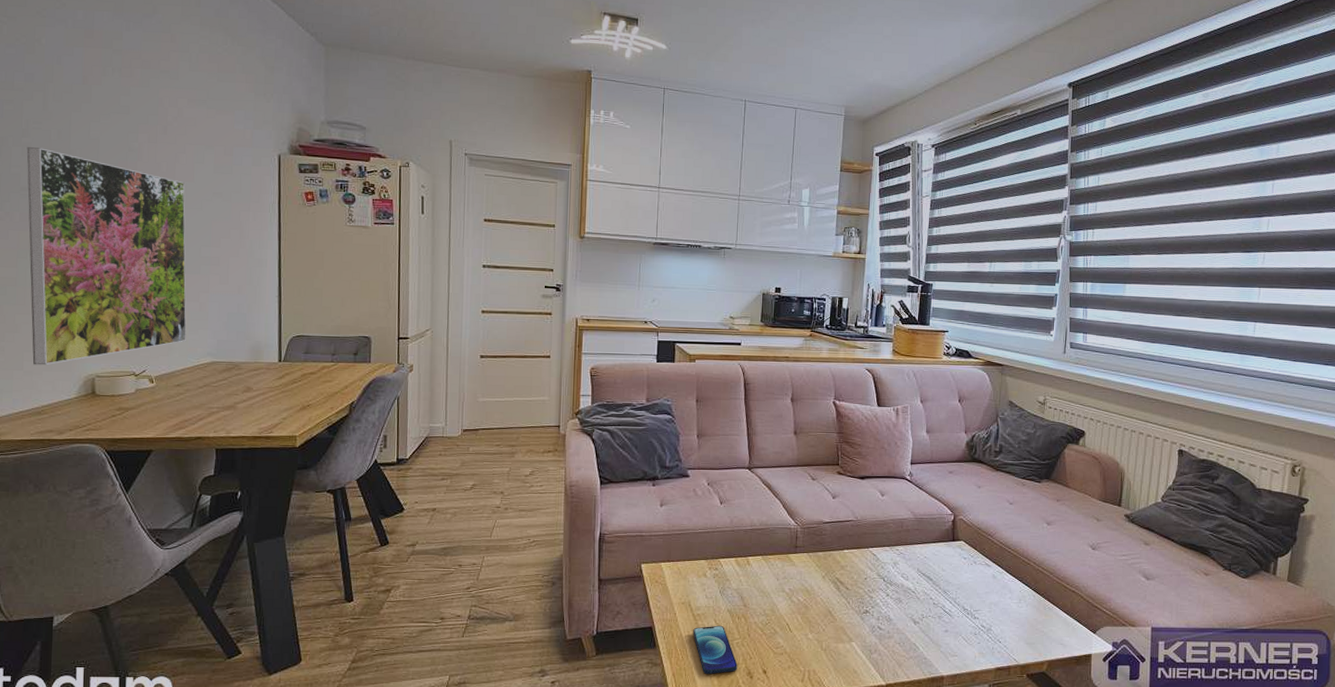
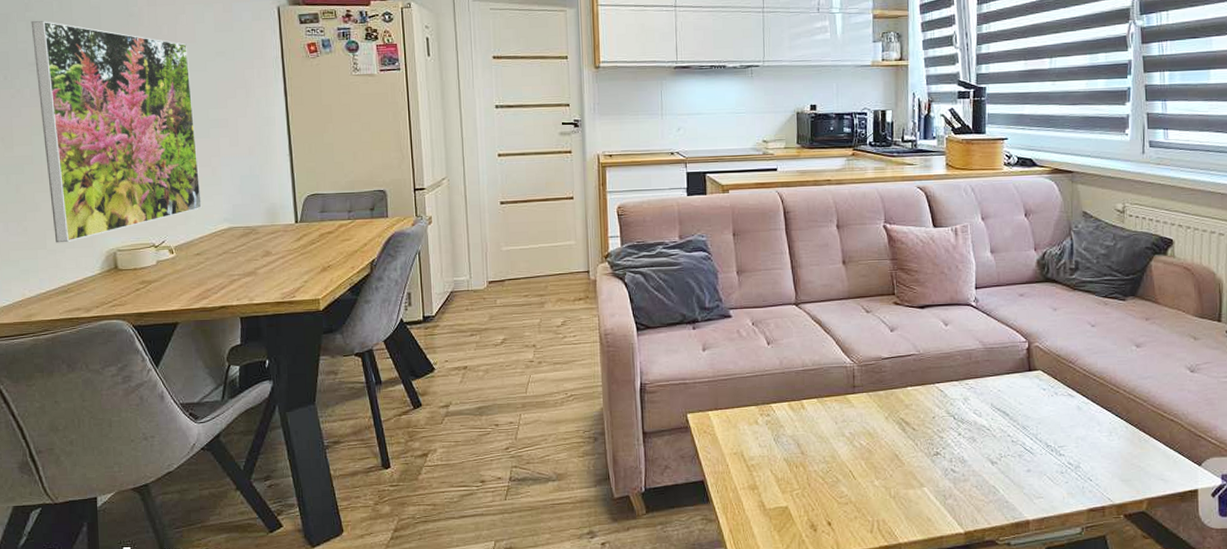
smartphone: present [693,625,738,674] -> none [748,475,799,529]

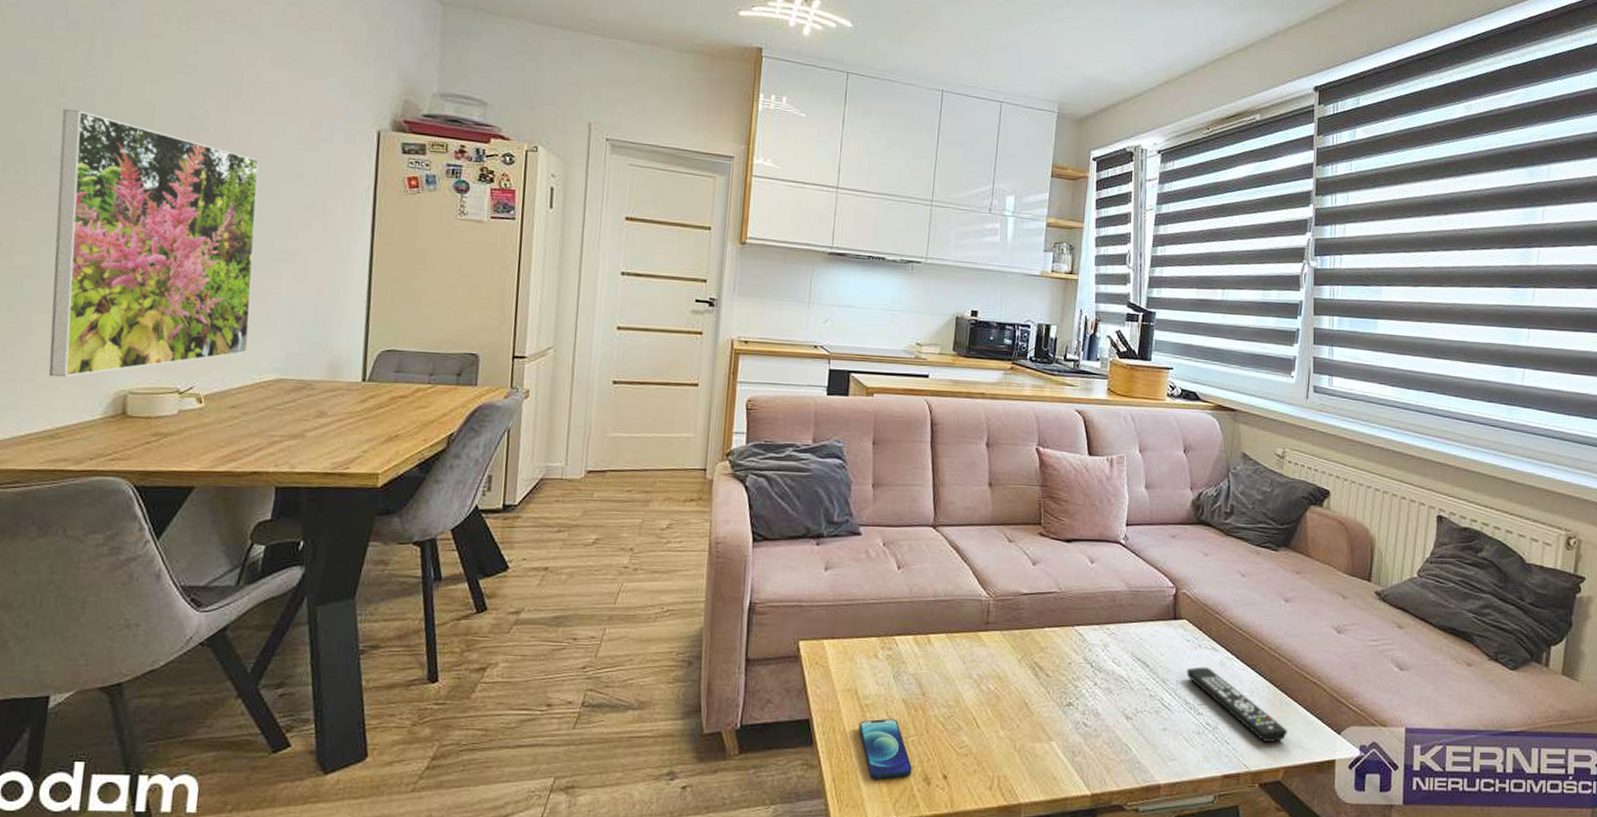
smartphone: none [748,475,799,529] -> present [859,718,912,779]
remote control: none [1045,412,1148,477] -> present [1186,666,1287,742]

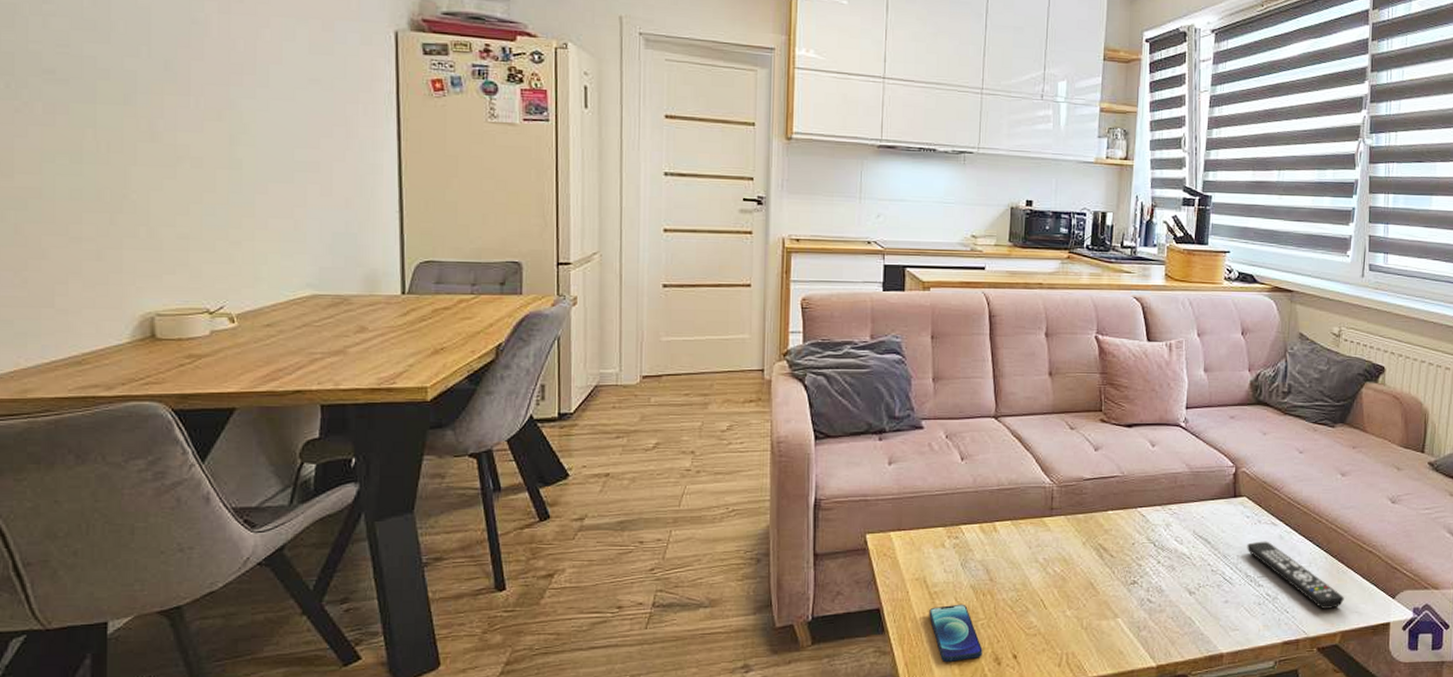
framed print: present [49,108,259,378] -> none [49,15,277,302]

